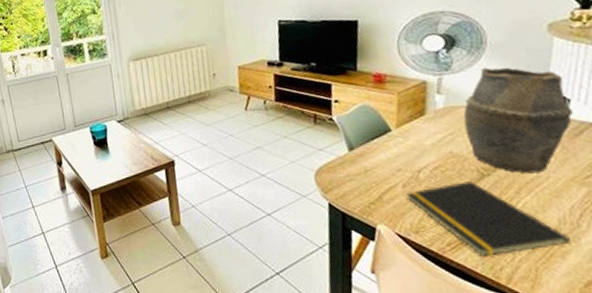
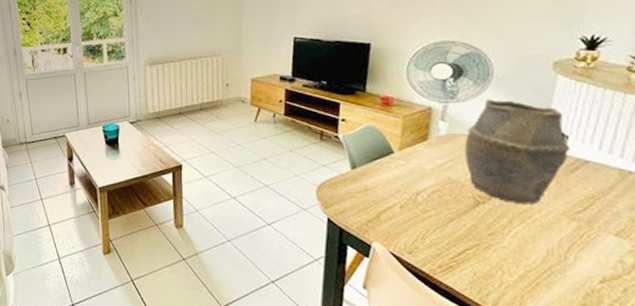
notepad: present [406,181,571,257] -> none [403,207,557,281]

